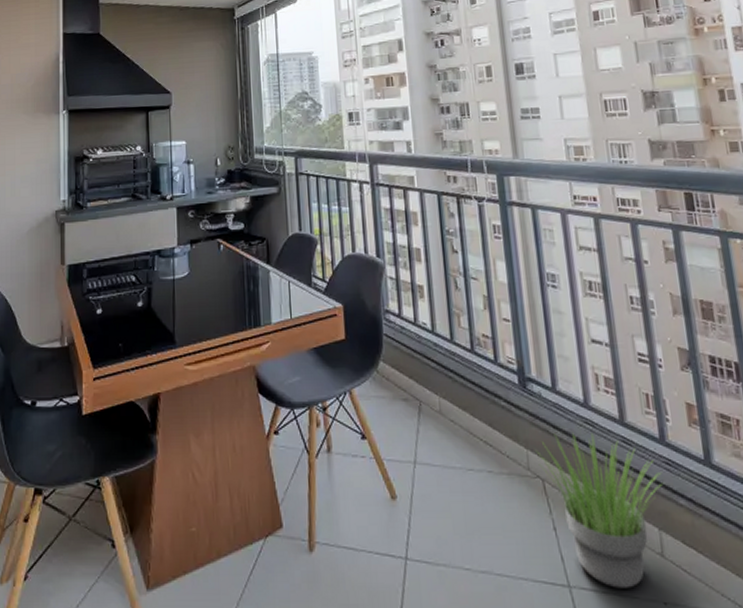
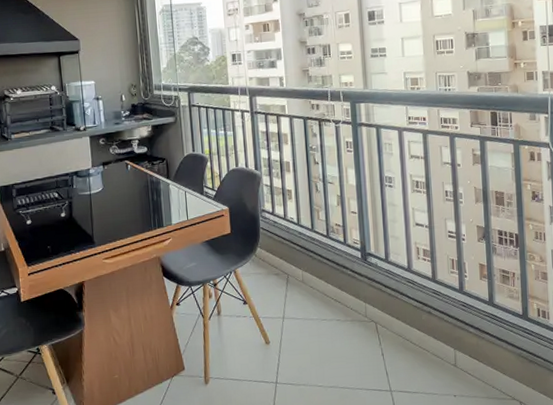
potted plant: present [534,432,662,588] -> none [370,289,459,389]

